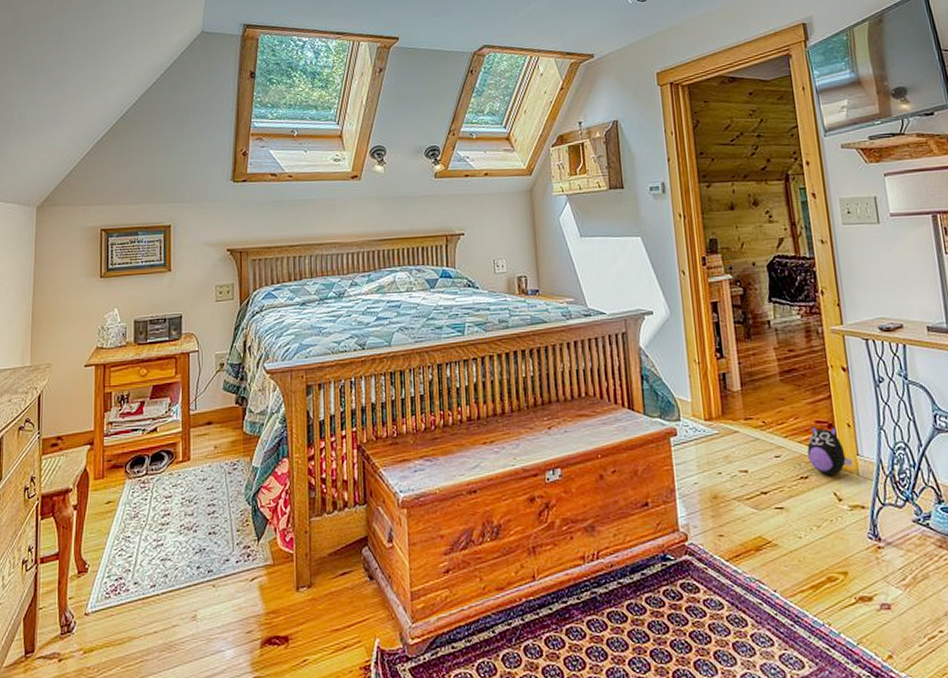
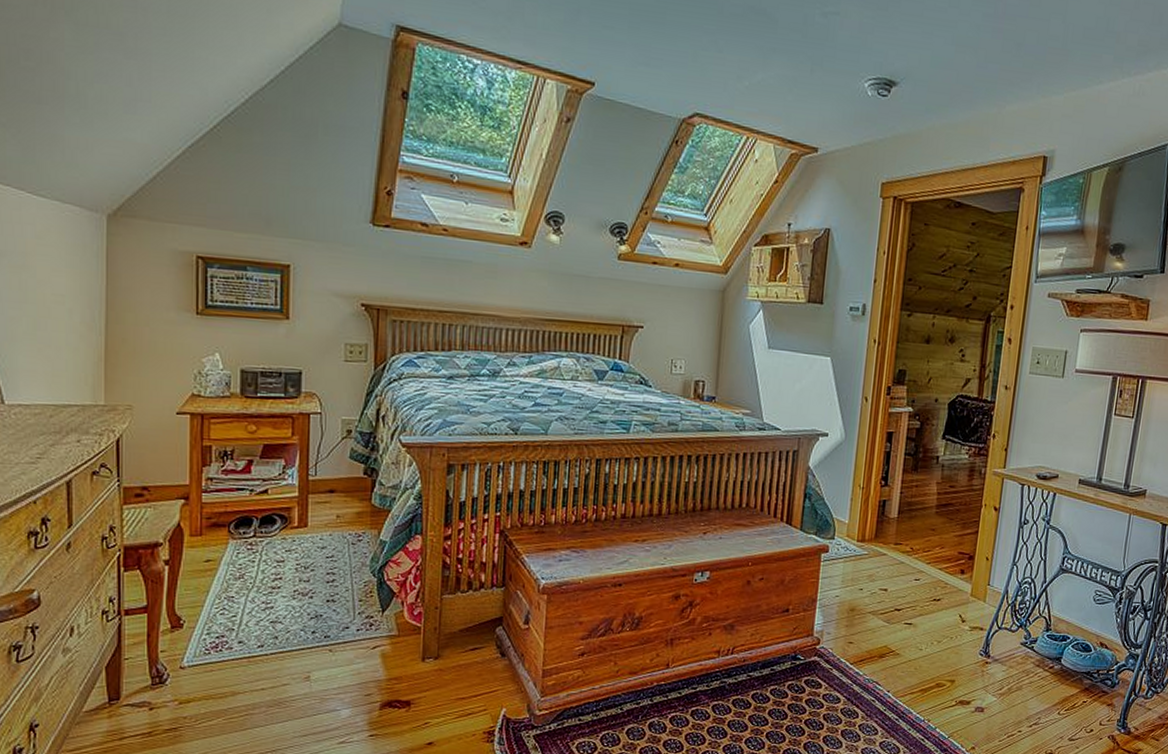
plush toy: present [807,425,854,476] -> none [944,556,984,600]

